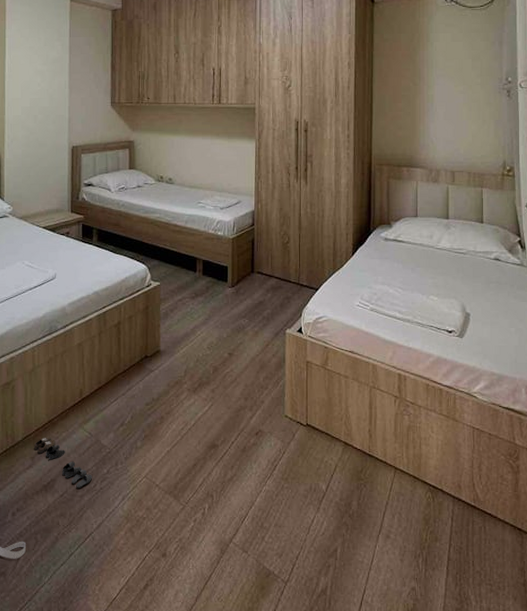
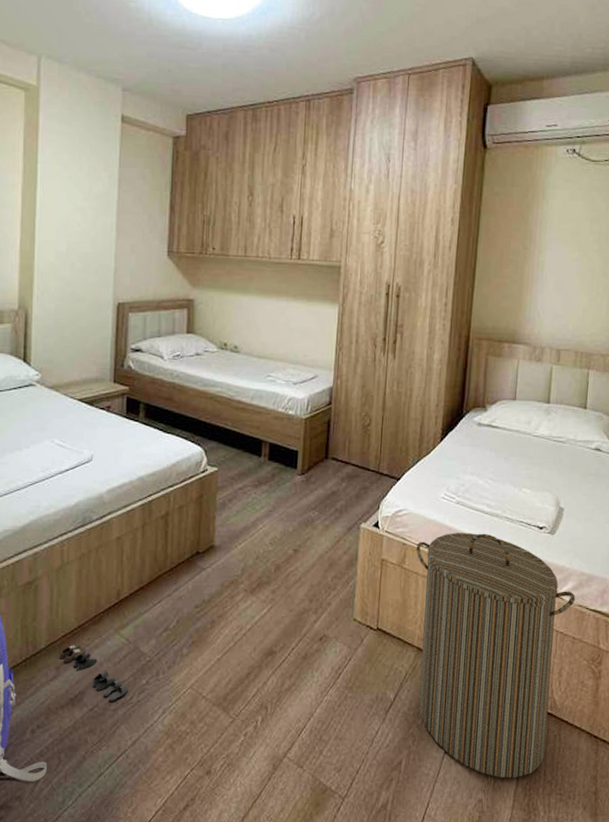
laundry hamper: none [337,337,488,567] -> present [416,533,576,778]

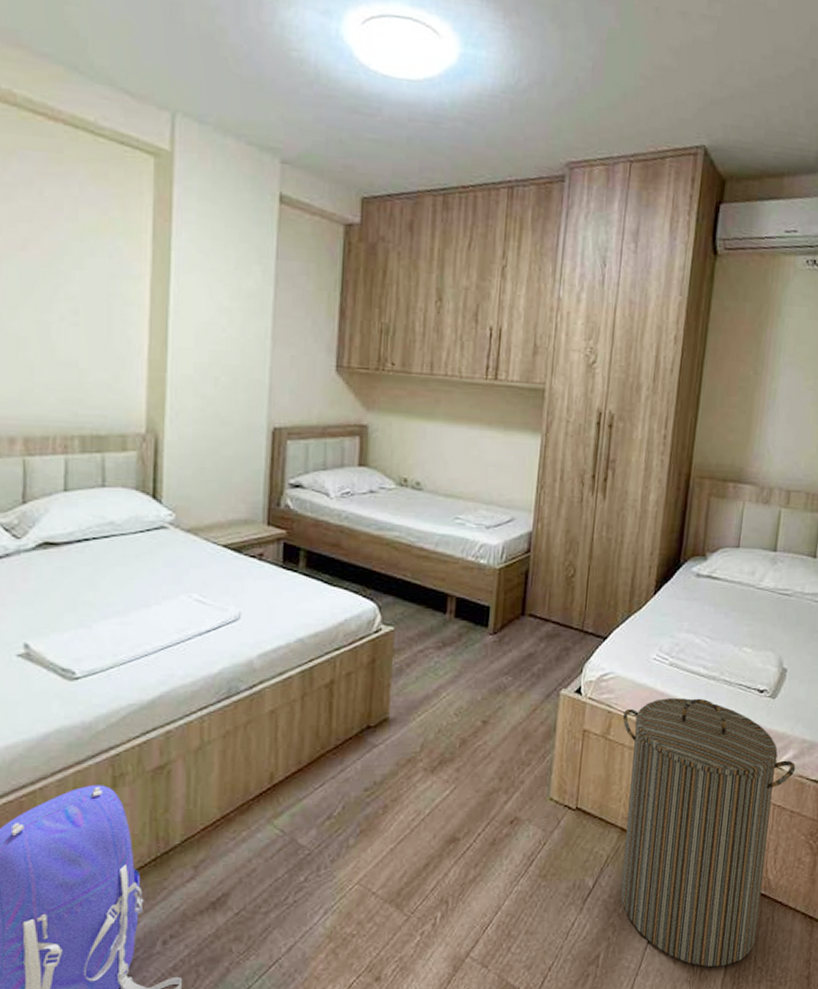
shoe: present [60,643,128,702] -> none [199,836,283,904]

